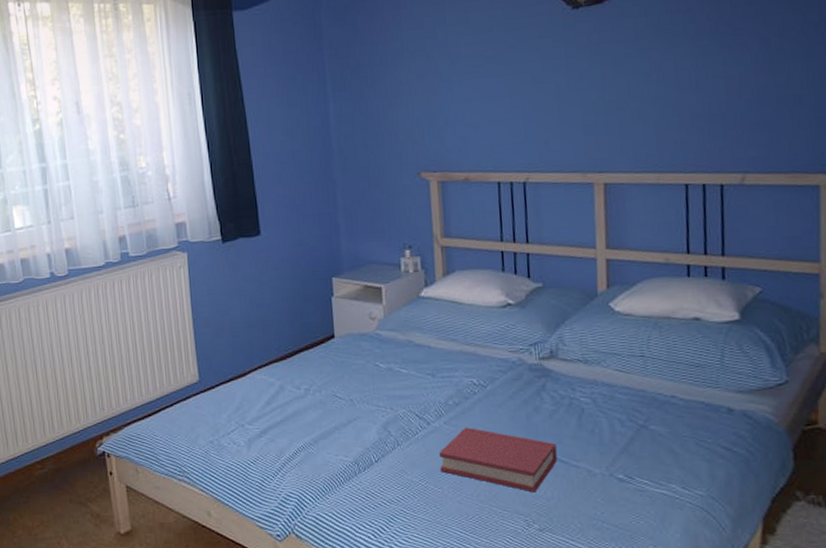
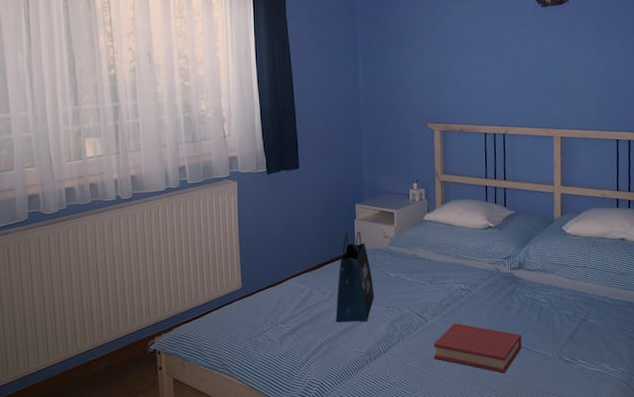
tote bag: none [313,311,361,424] -> present [336,231,375,322]

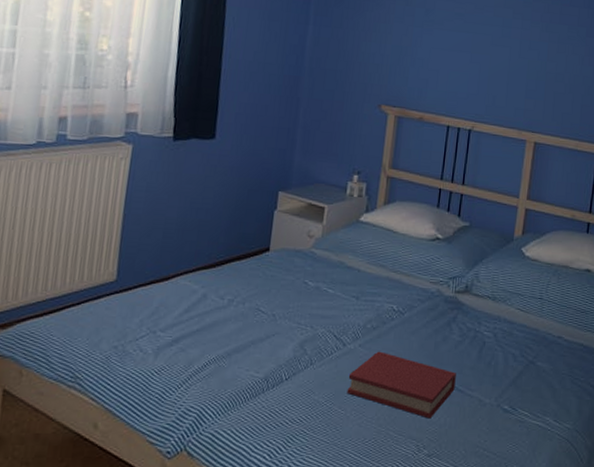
tote bag: present [336,231,375,322] -> none [231,224,286,339]

